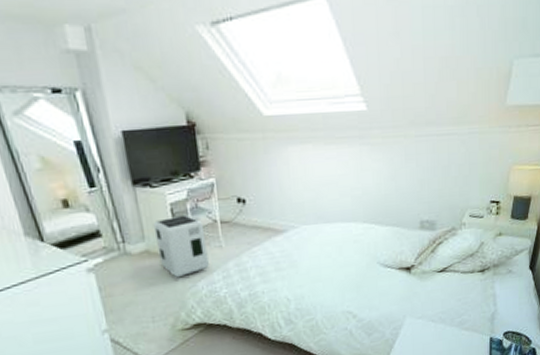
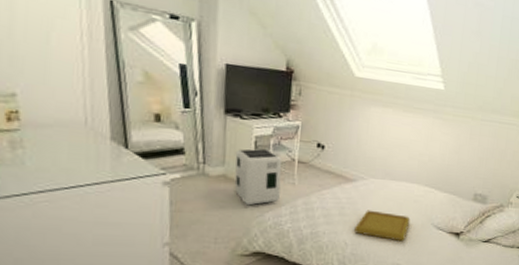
serving tray: none [293,258,354,288] -> present [353,210,410,242]

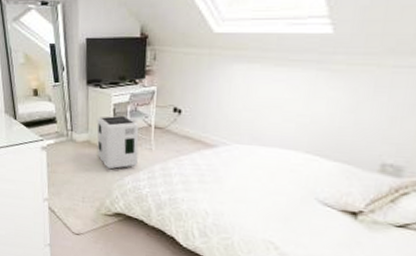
serving tray: present [353,210,410,242] -> none [215,178,286,217]

